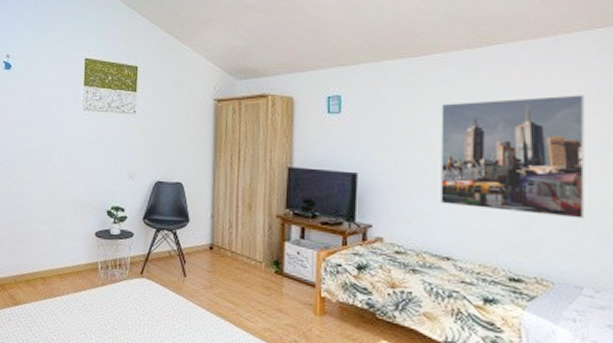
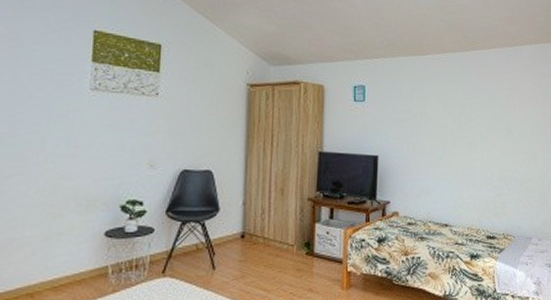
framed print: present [441,95,586,219] -> none [441,92,533,186]

